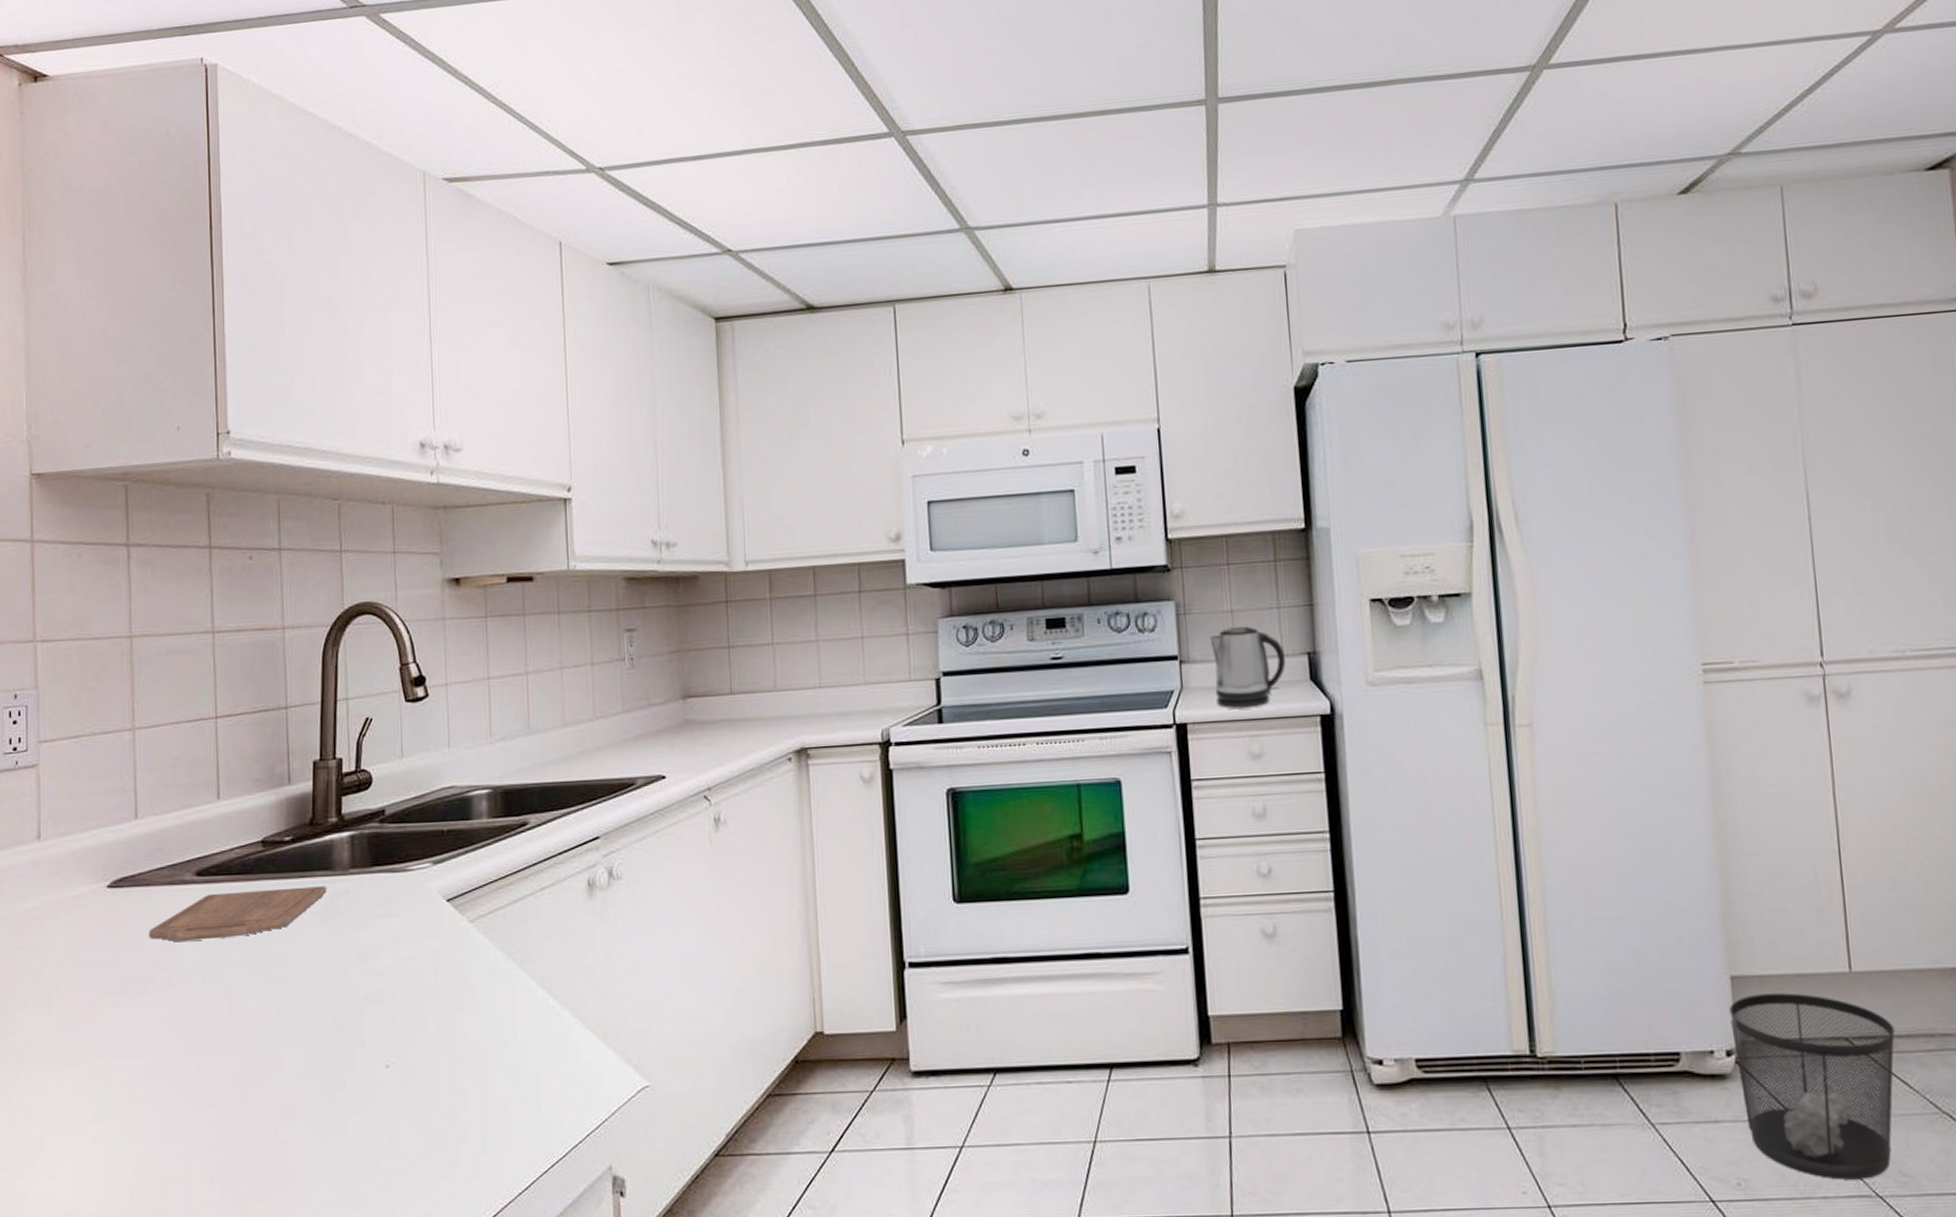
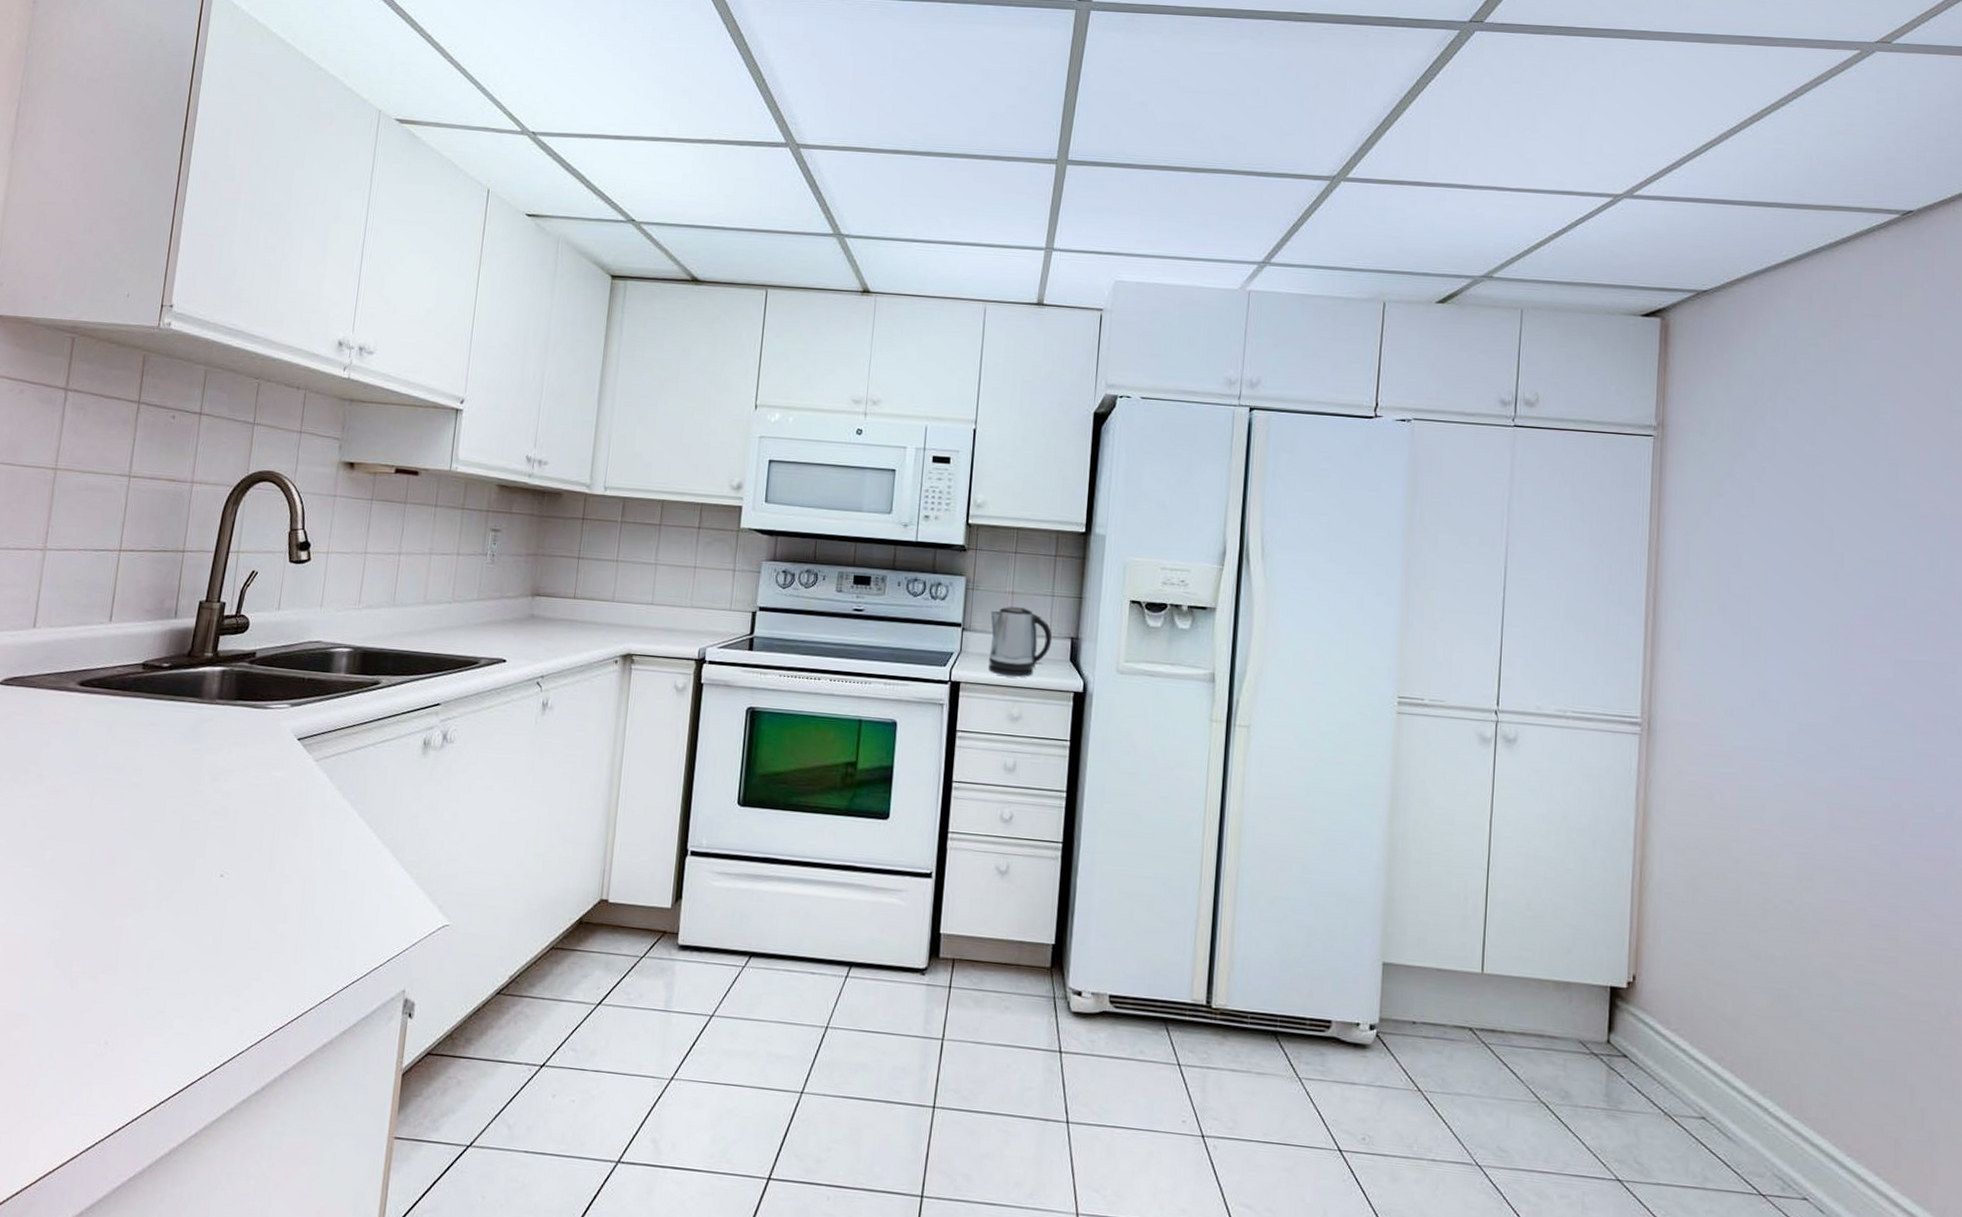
cutting board: present [149,886,327,942] -> none [28,703,194,744]
waste bin: present [1729,993,1895,1180] -> none [1377,980,1512,1150]

